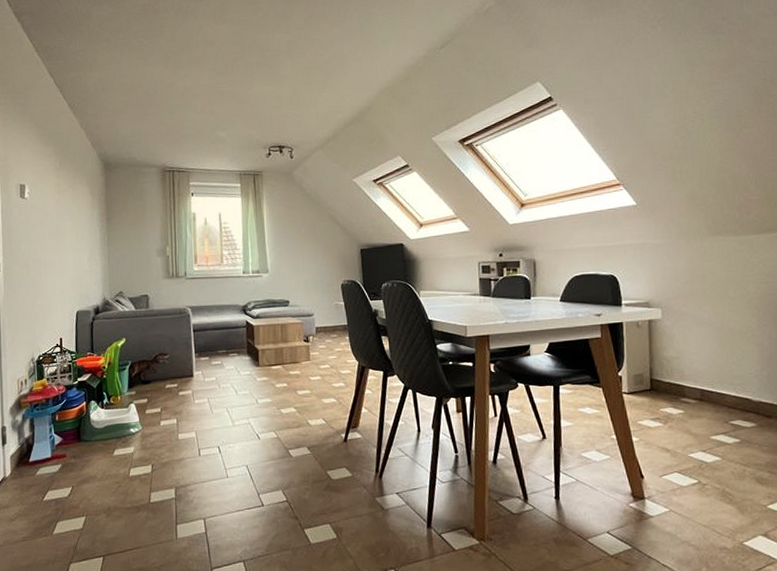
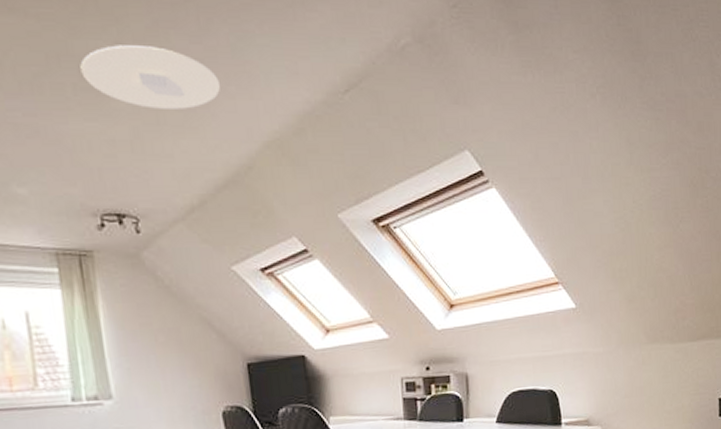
ceiling light: none [262,32,351,74] -> present [80,45,220,109]

